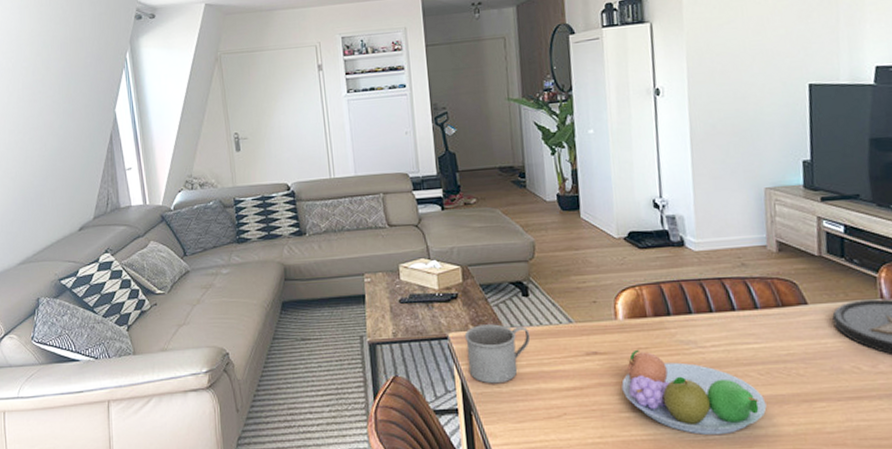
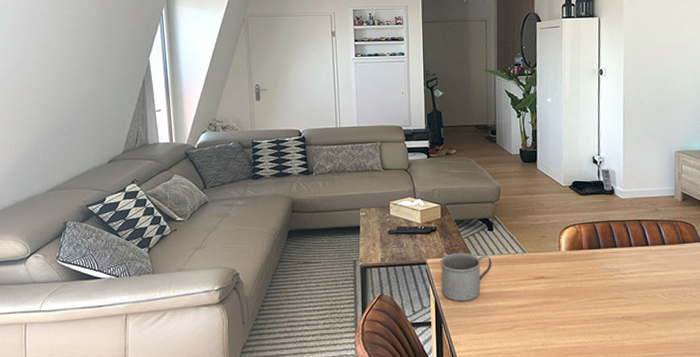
fruit bowl: present [621,349,767,436] -> none [561,275,667,343]

